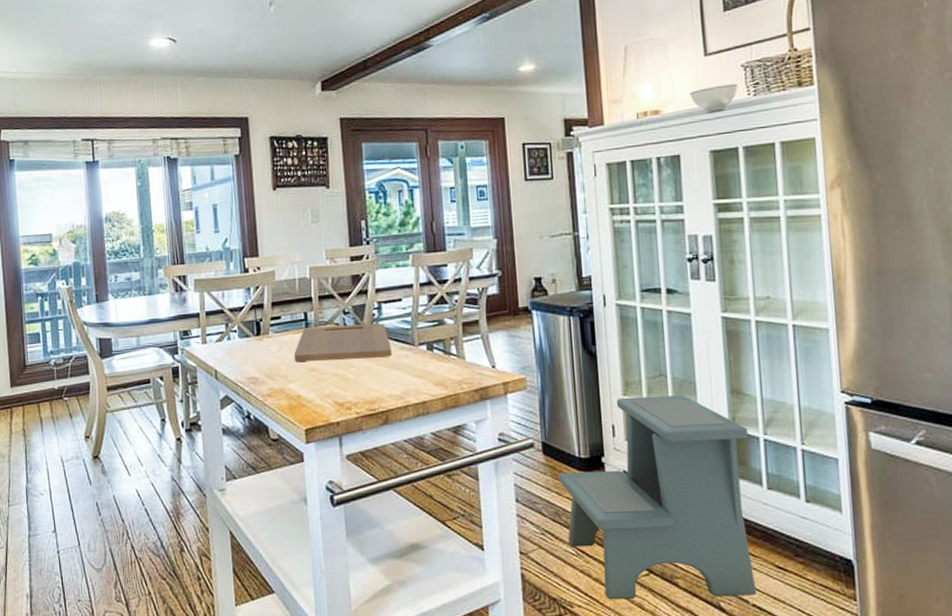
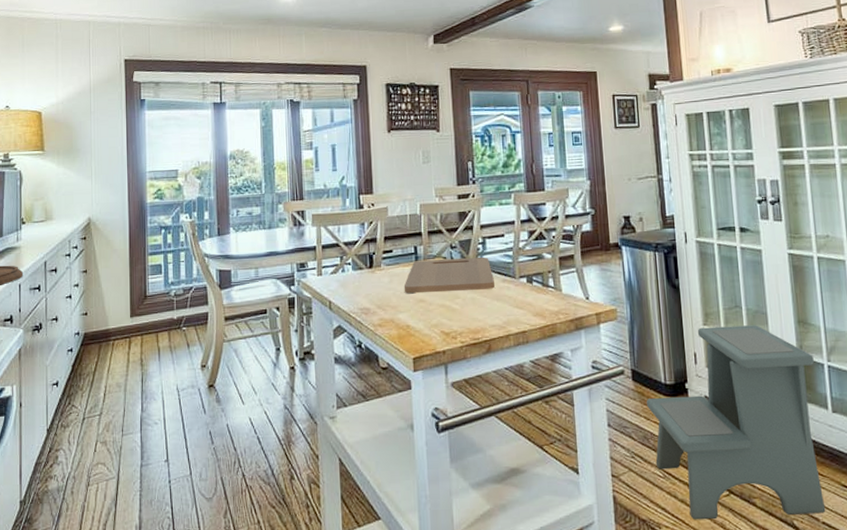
bowl: present [689,84,738,114] -> none [756,47,797,72]

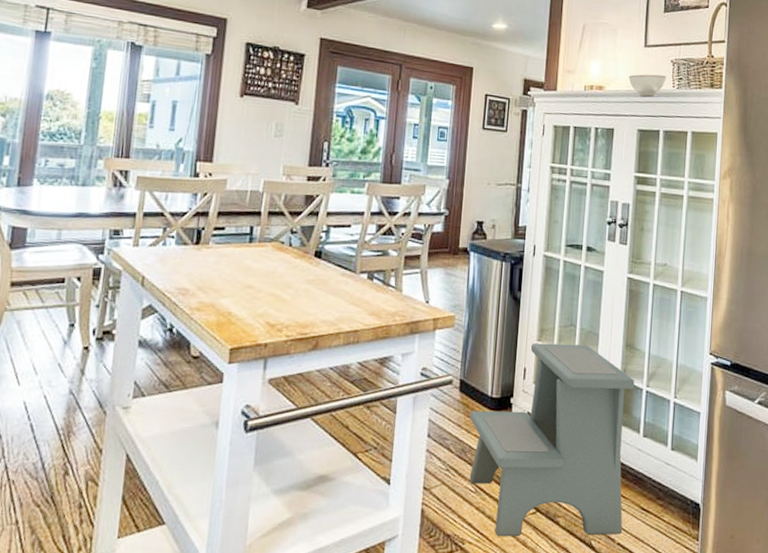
cutting board: present [403,257,495,294] -> none [231,242,333,282]
bowl: none [756,47,797,72] -> present [628,74,667,98]

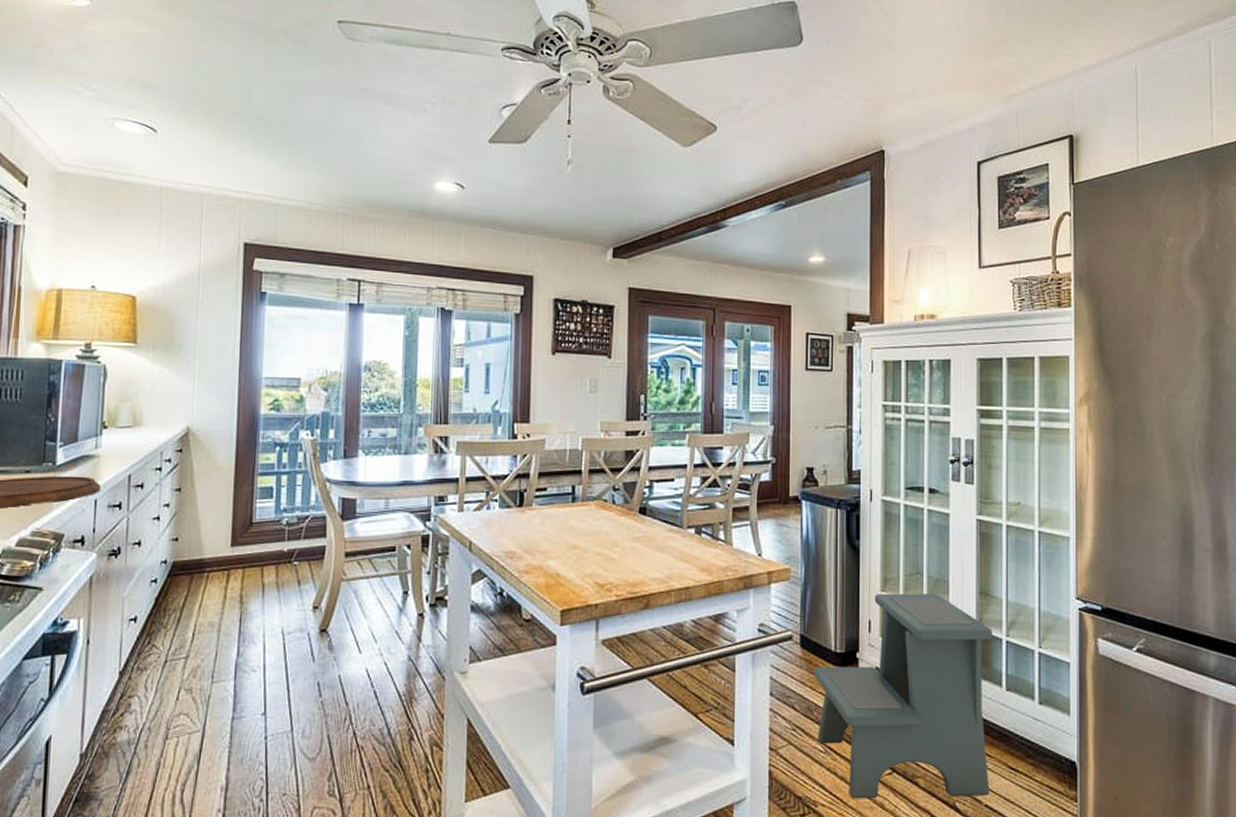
bowl: present [628,74,667,98] -> none [963,297,1006,323]

